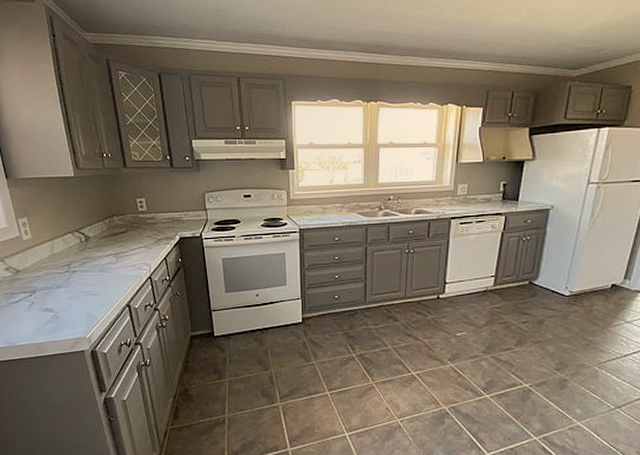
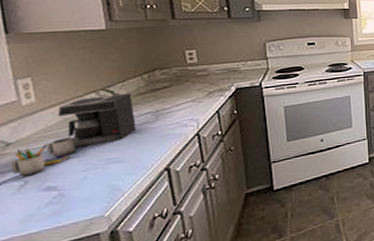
coffee maker: none [21,236,103,298] -> present [10,93,136,177]

